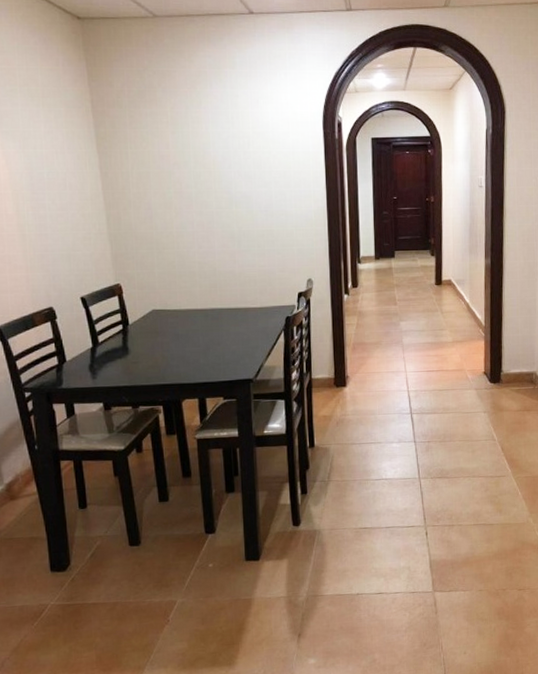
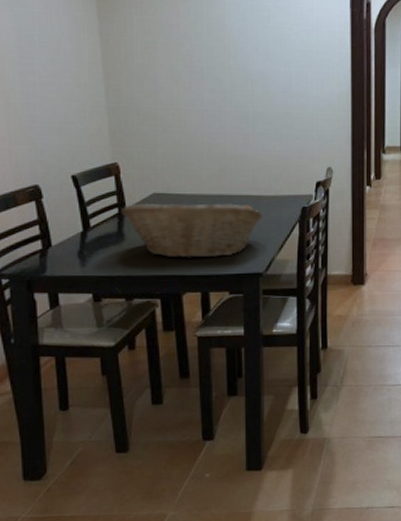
fruit basket: none [125,314,252,368] -> present [121,199,264,258]

